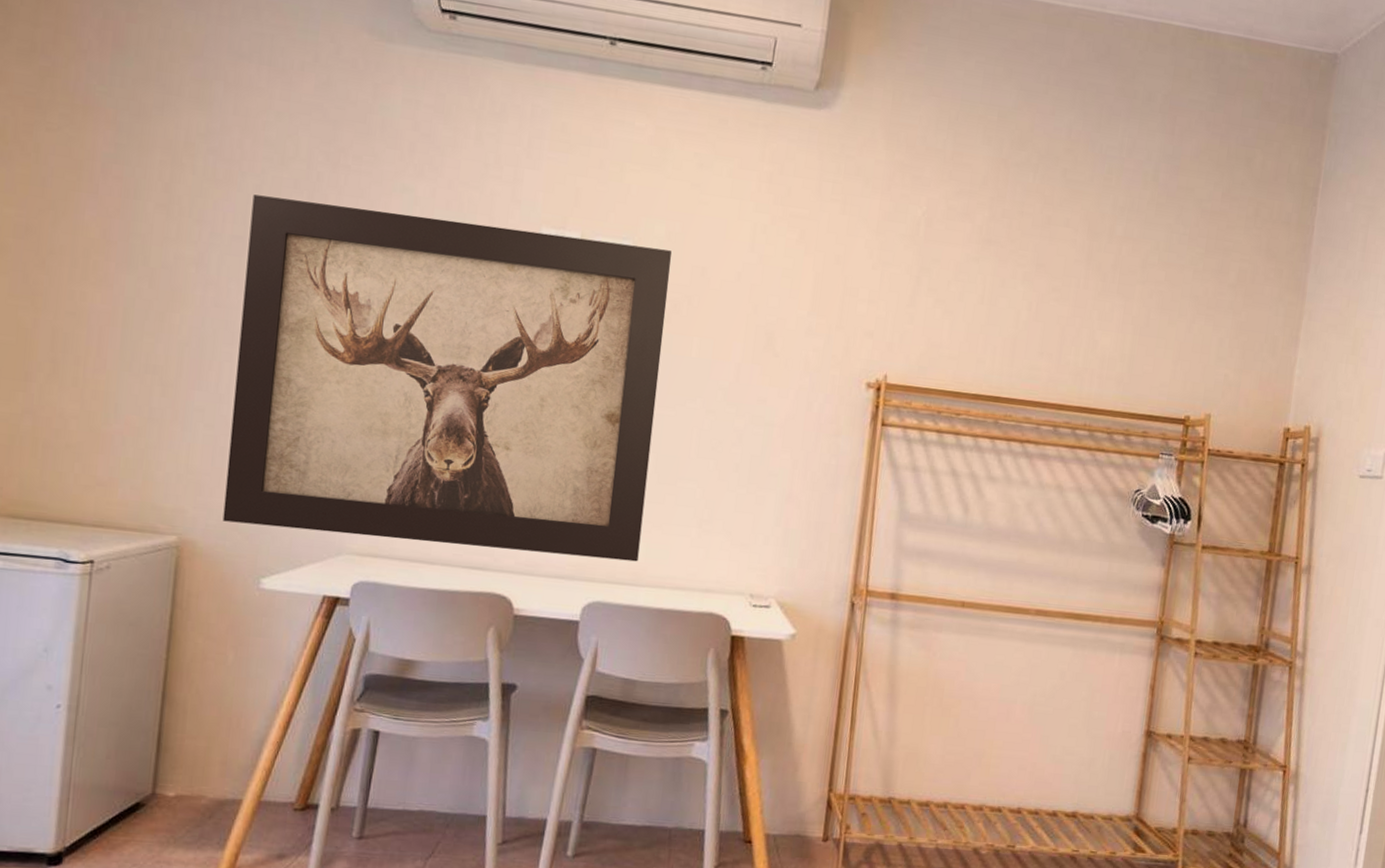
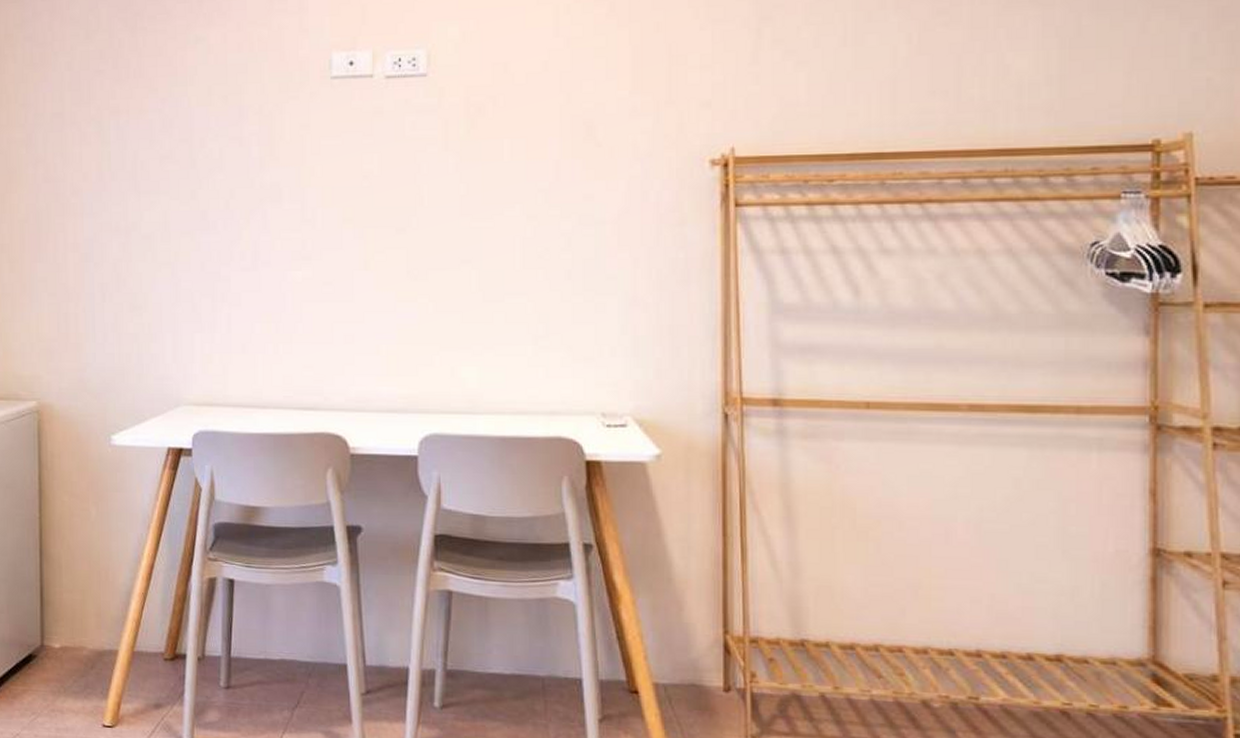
wall art: present [222,194,672,562] -> none [66,51,472,388]

